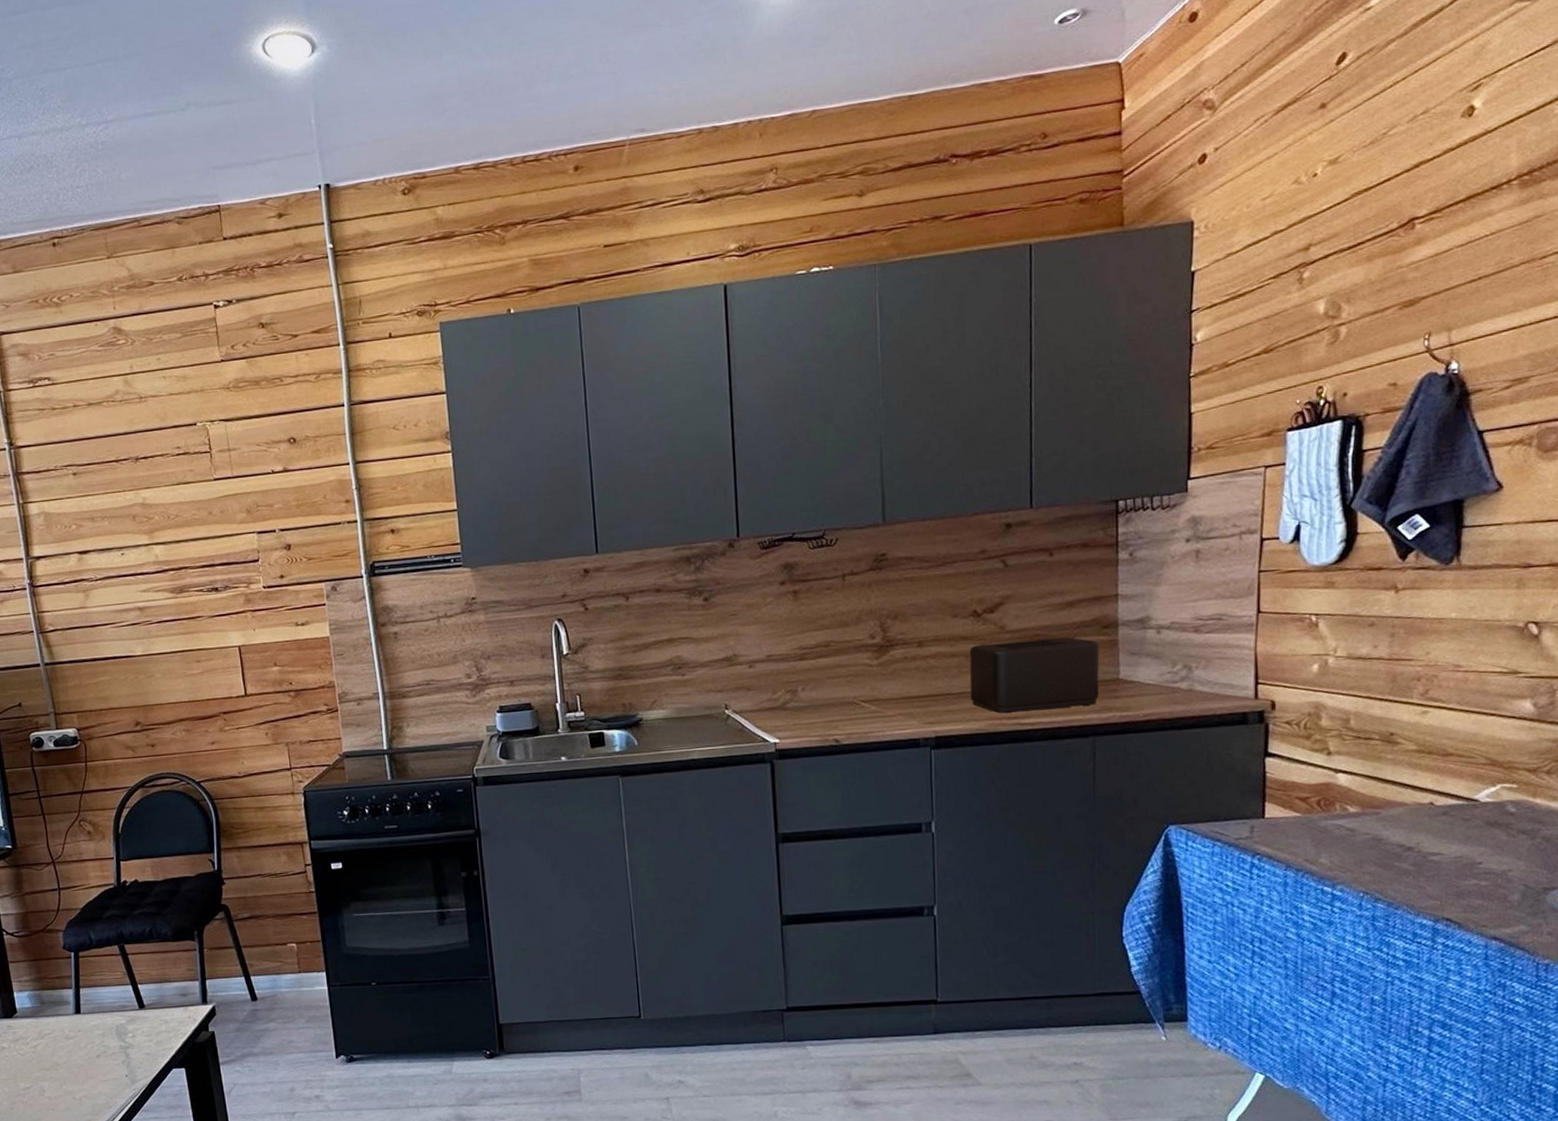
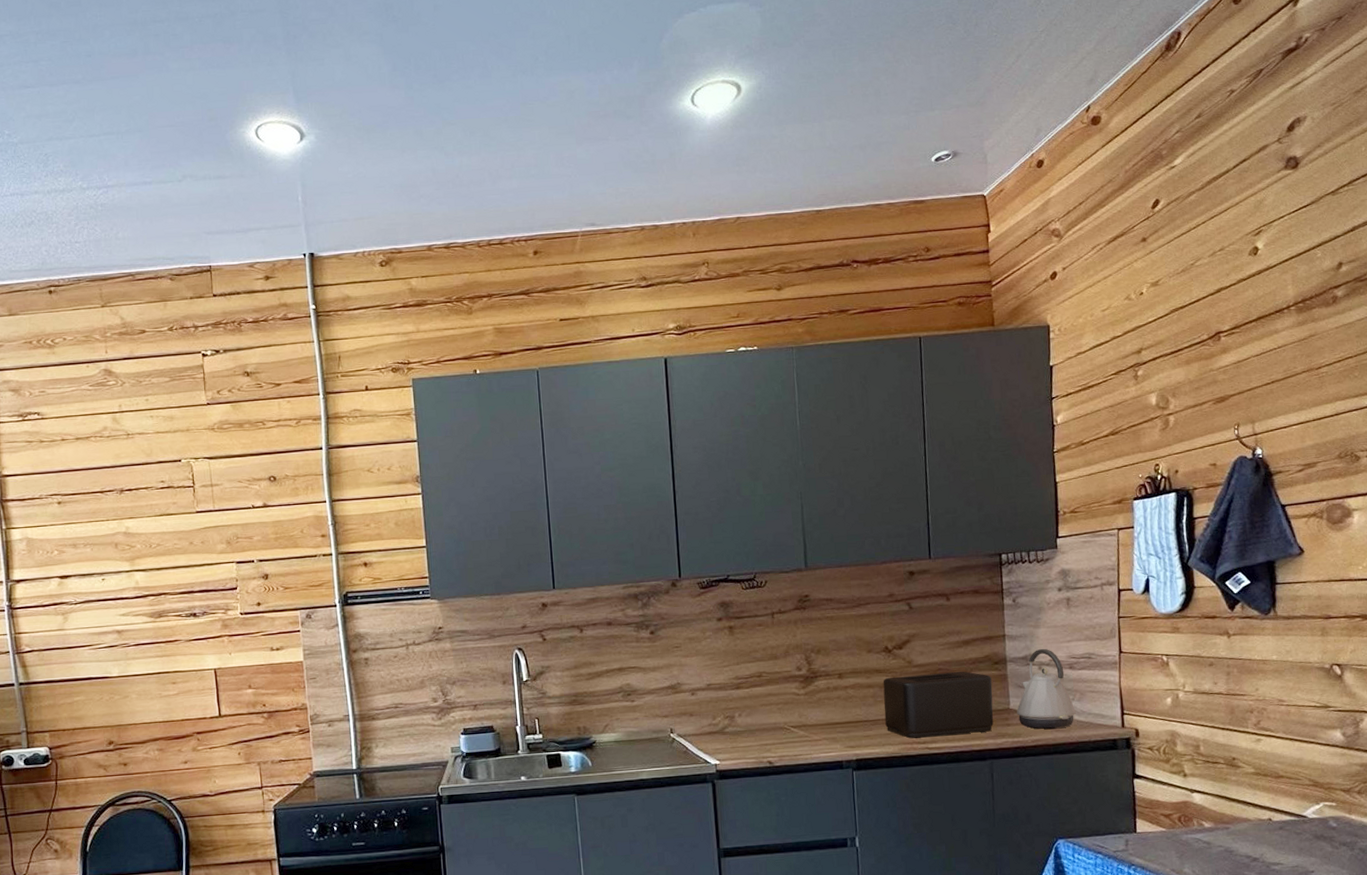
kettle: none [1127,609,1199,702] -> present [1017,648,1076,730]

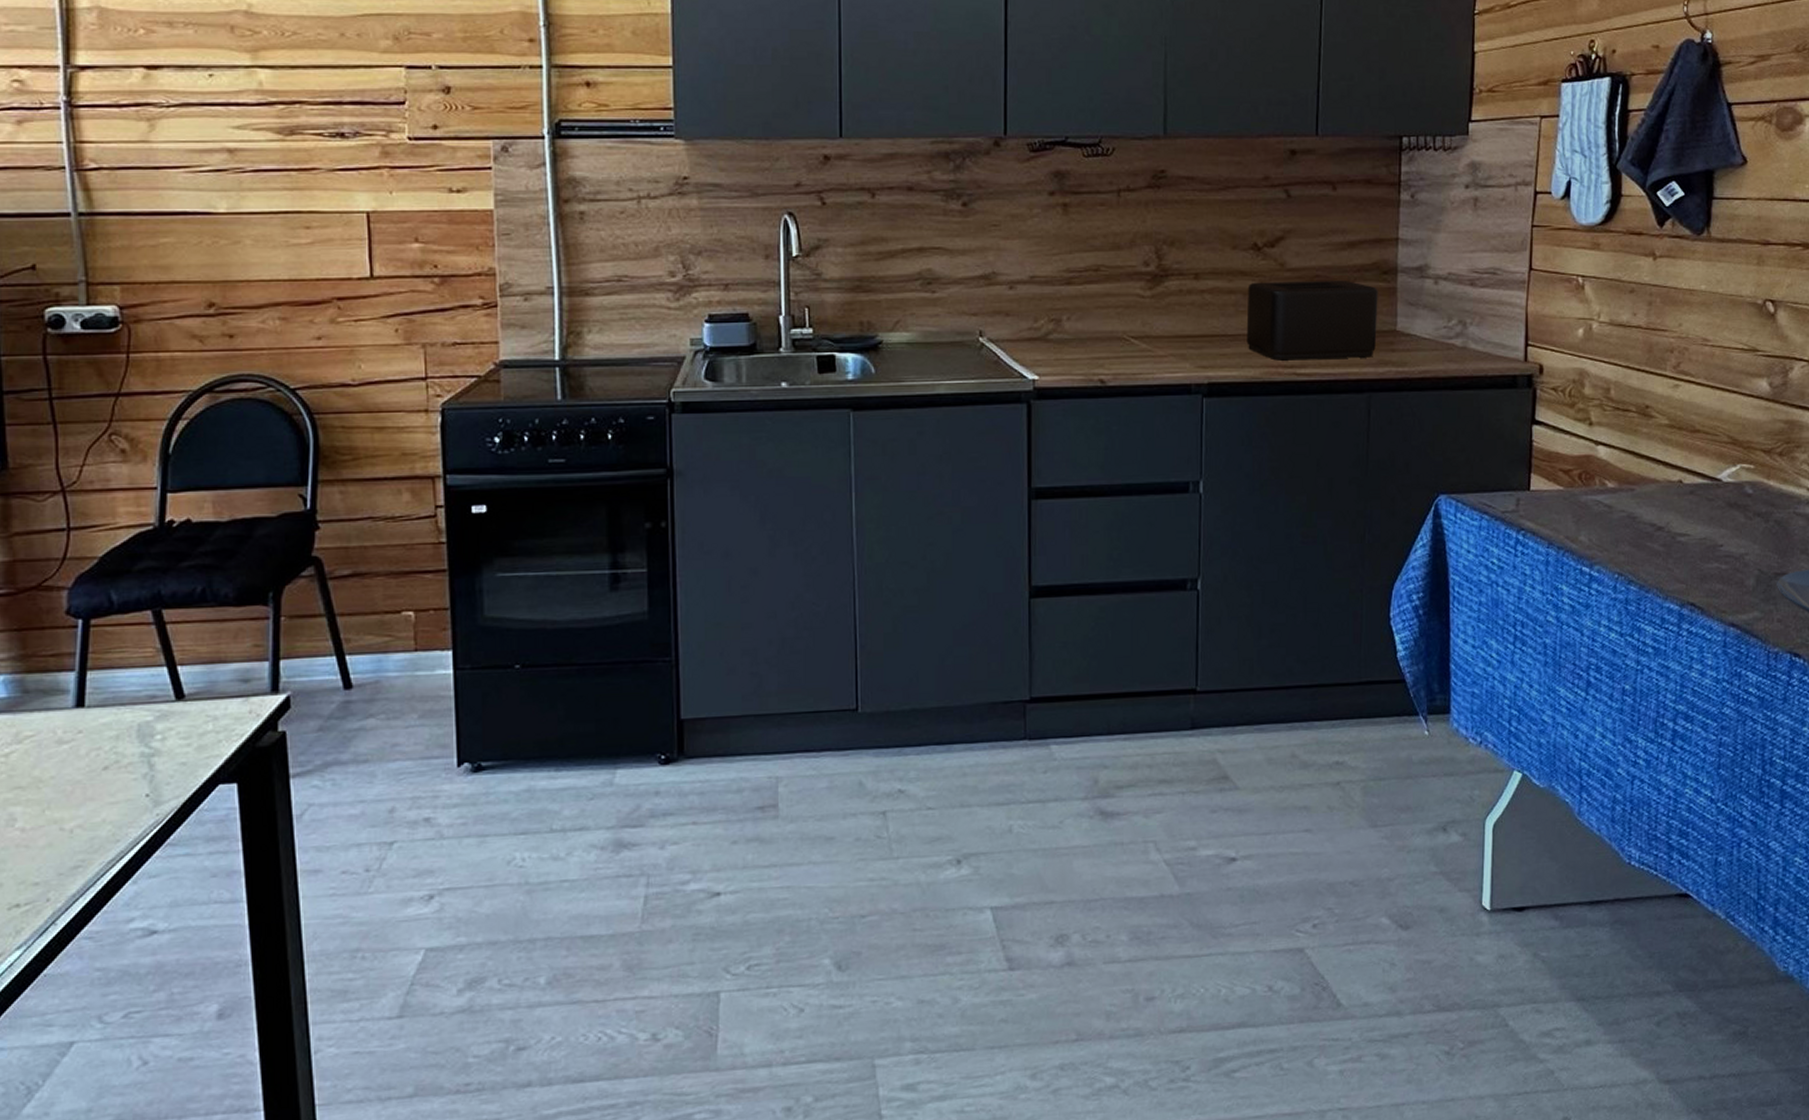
kettle: present [1017,648,1076,730] -> none [1404,258,1473,359]

